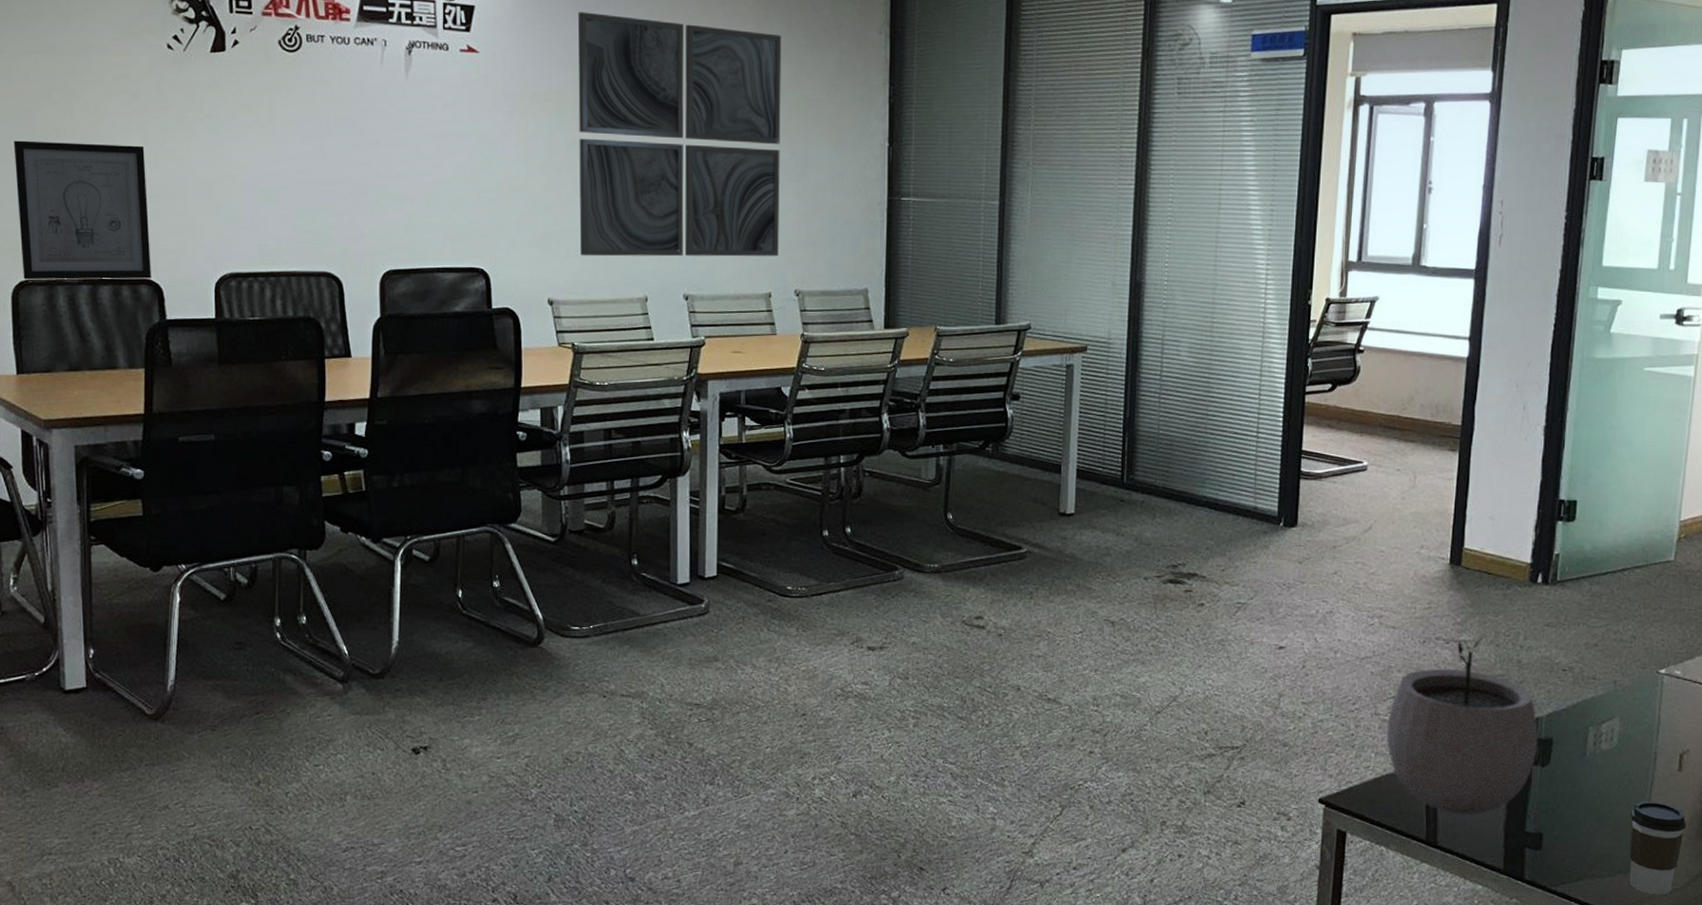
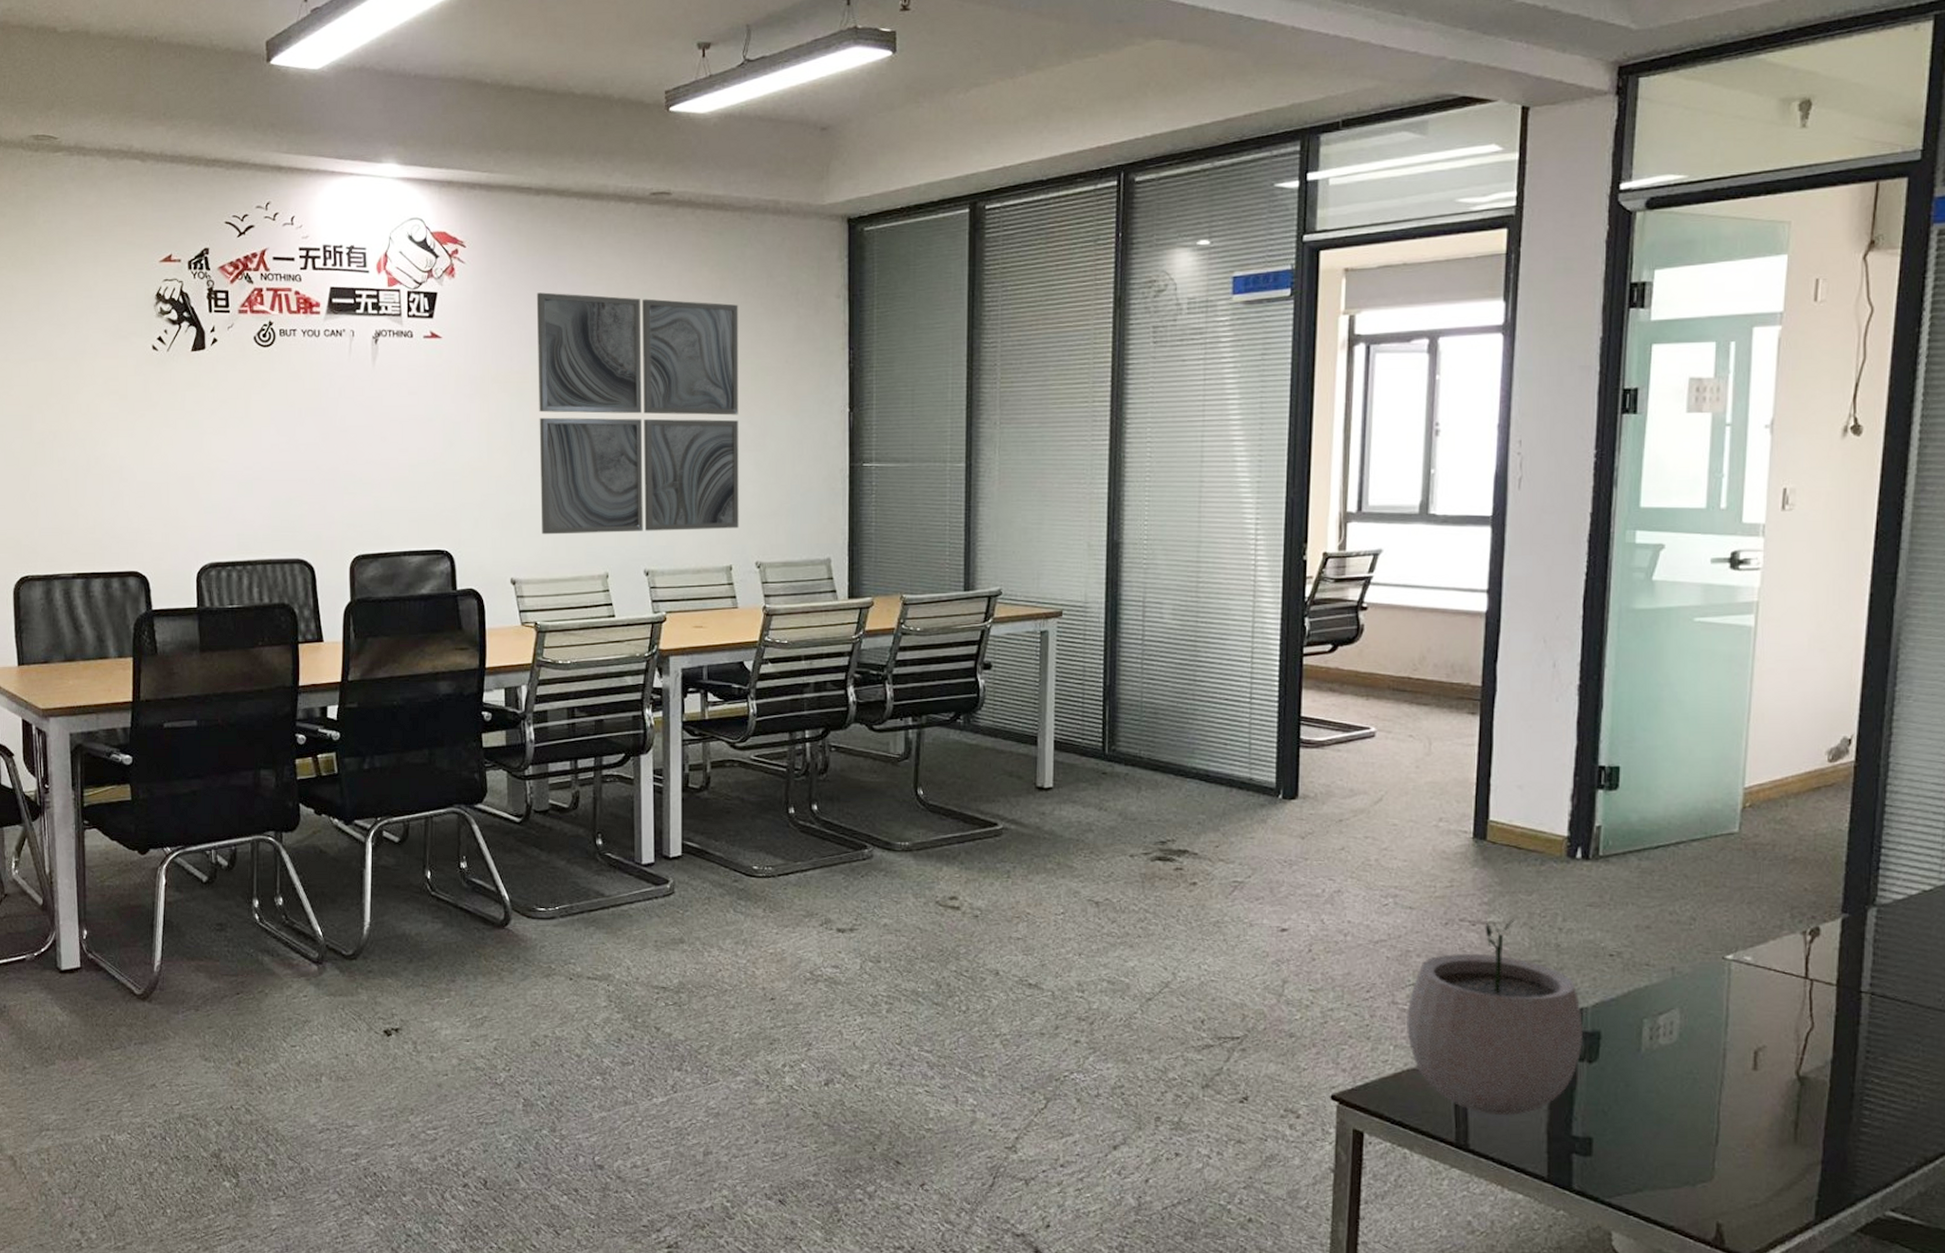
wall art: present [14,140,151,280] -> none [15,443,138,576]
coffee cup: present [1629,801,1687,895] -> none [1696,1103,1766,1211]

